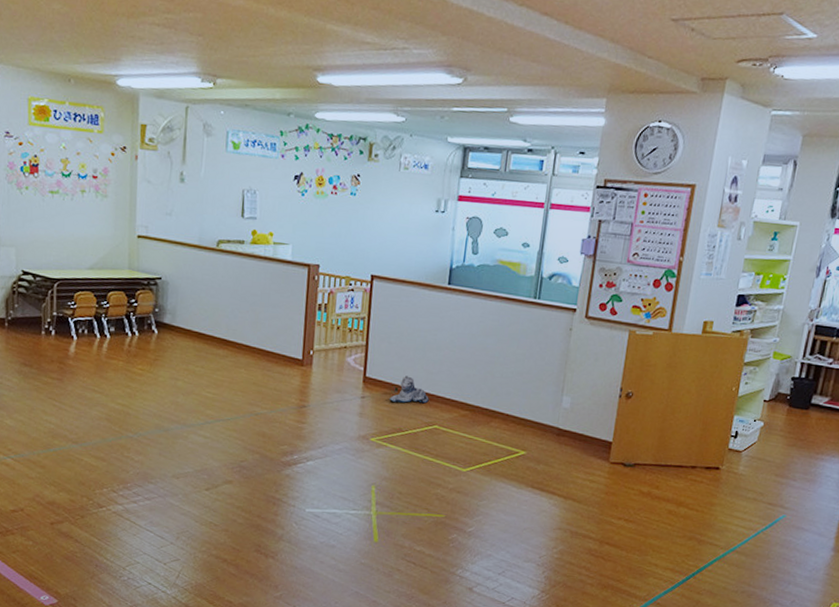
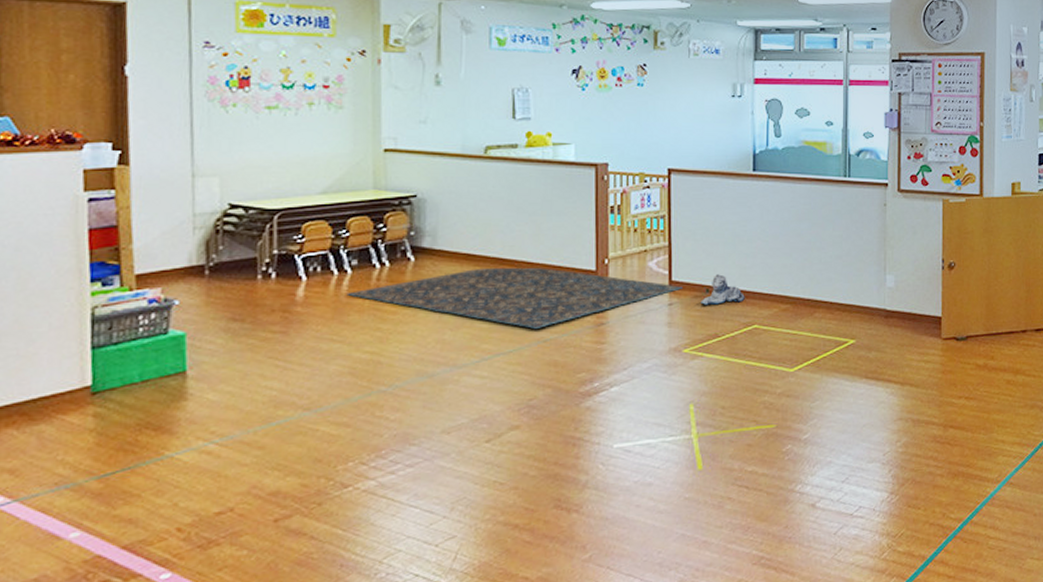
rug: none [106,346,375,403] -> present [346,267,682,329]

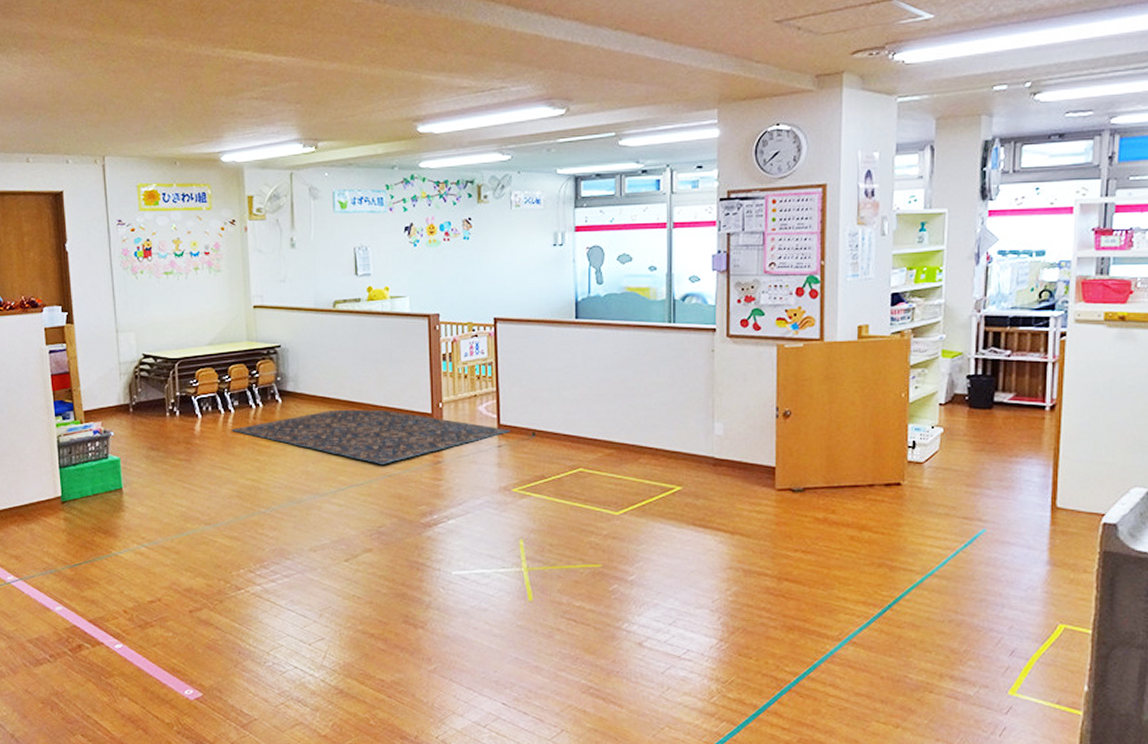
plush toy: present [700,274,745,305] -> none [527,419,570,448]

